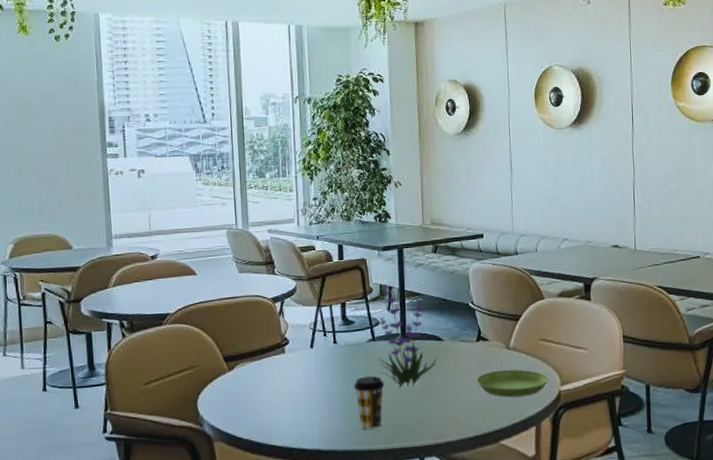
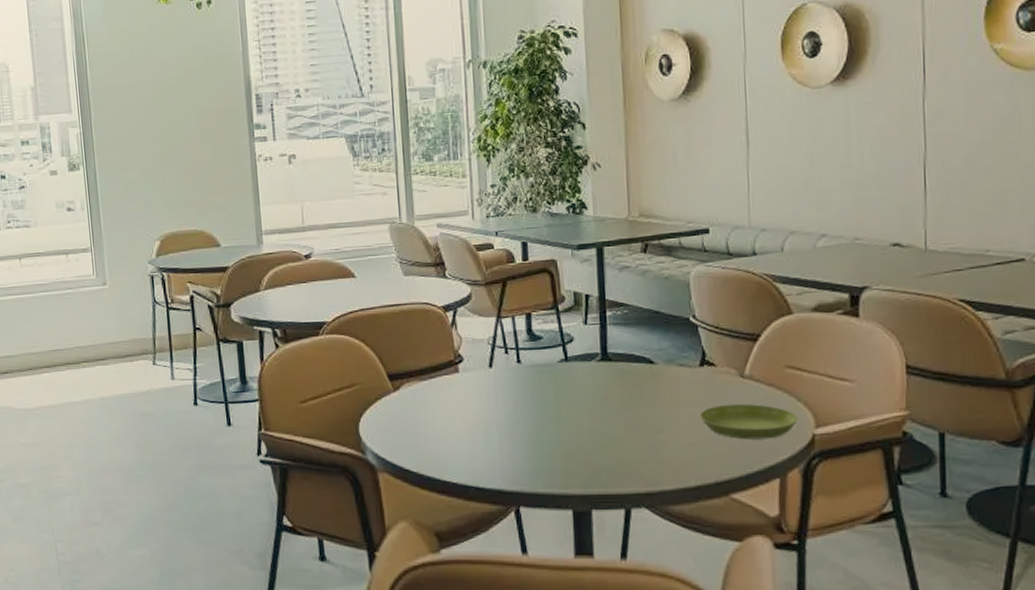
coffee cup: present [353,375,385,430] -> none [541,404,581,470]
plant: present [377,283,438,388] -> none [571,290,648,421]

